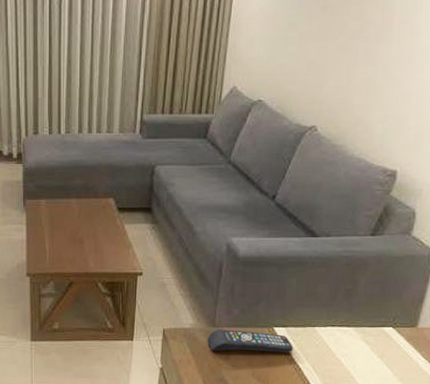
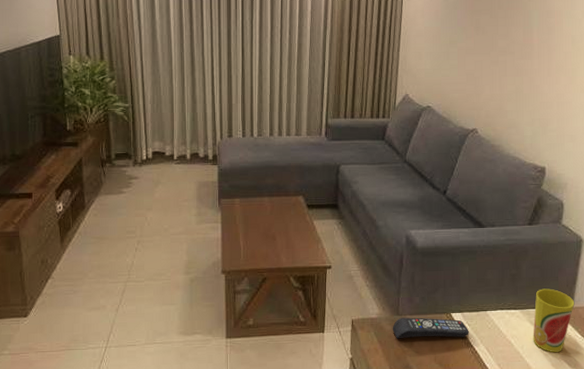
cup: none [366,306,420,375] -> present [533,288,575,352]

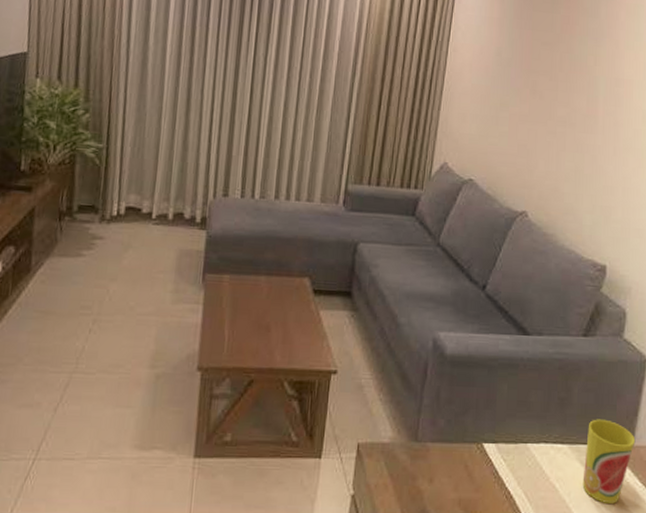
remote control: present [392,317,469,339] -> none [407,445,504,476]

